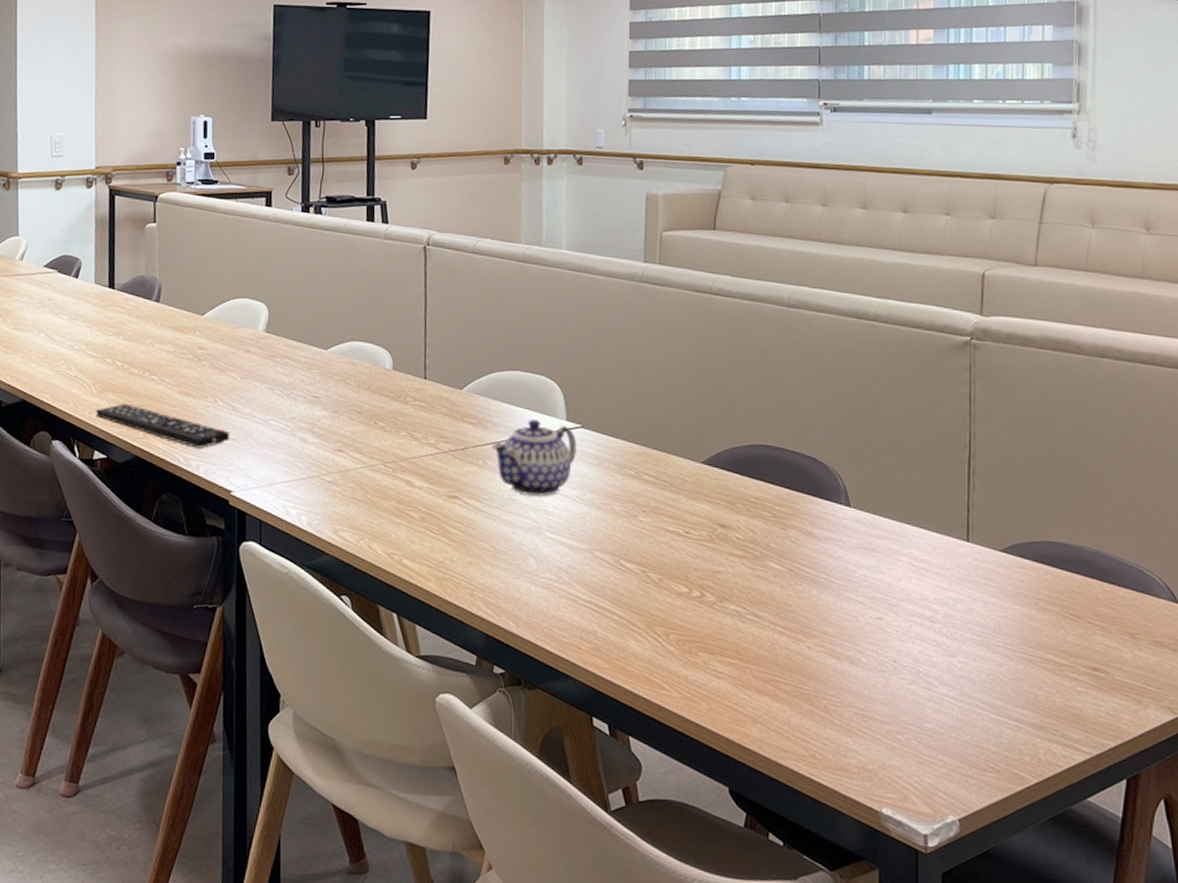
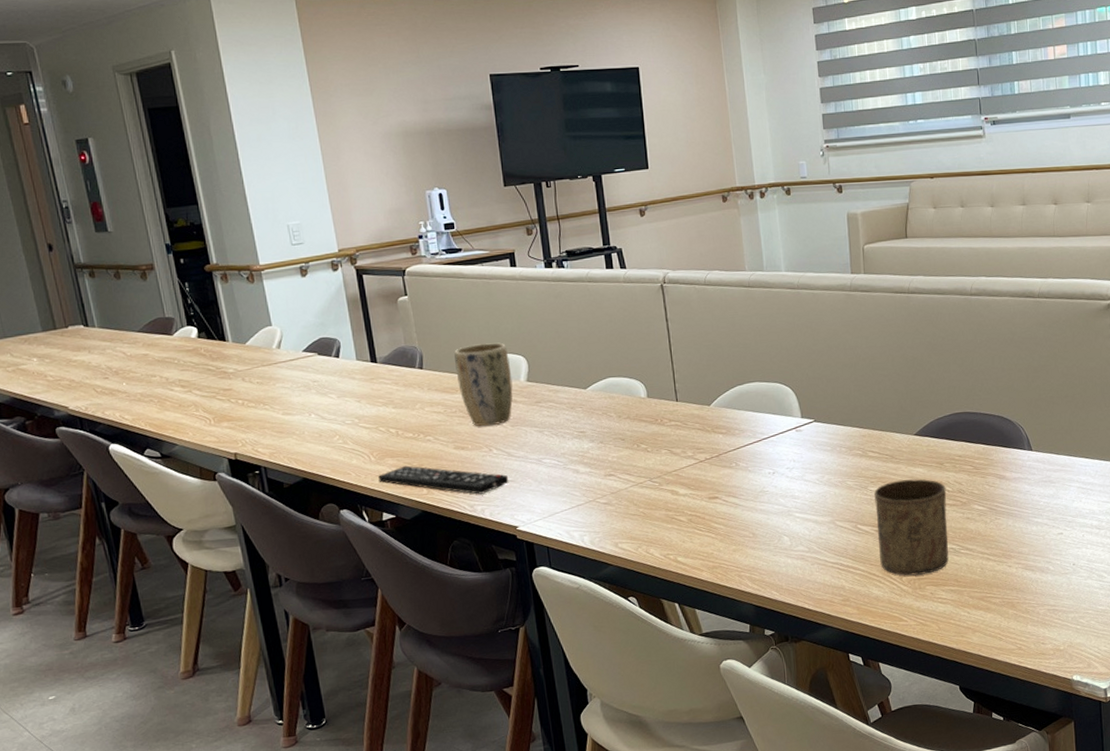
plant pot: none [193,284,250,375] -> present [454,342,513,427]
teapot: present [492,419,577,497] -> none [741,421,813,486]
cup: none [643,514,735,637] -> present [874,479,949,576]

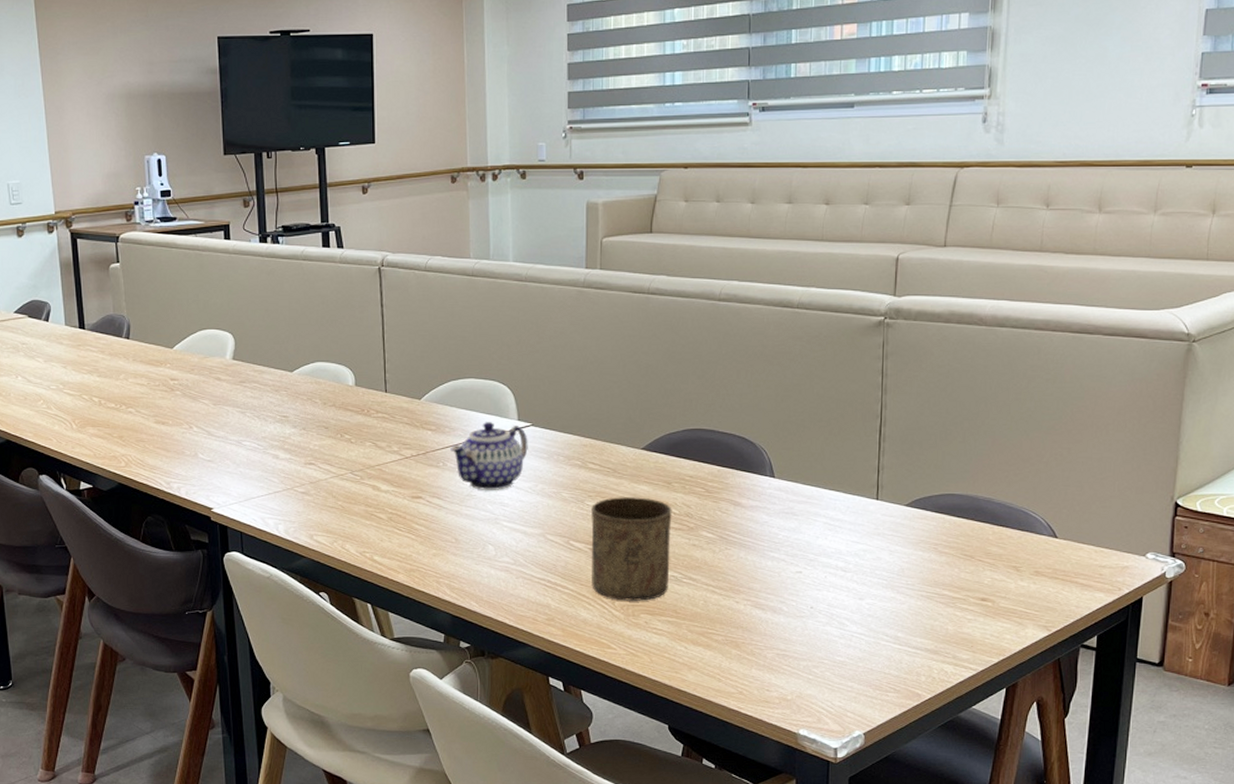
remote control: present [378,465,509,494] -> none [78,436,207,472]
plant pot: present [454,342,513,427] -> none [162,317,218,403]
teapot: none [741,421,813,486] -> present [450,422,528,490]

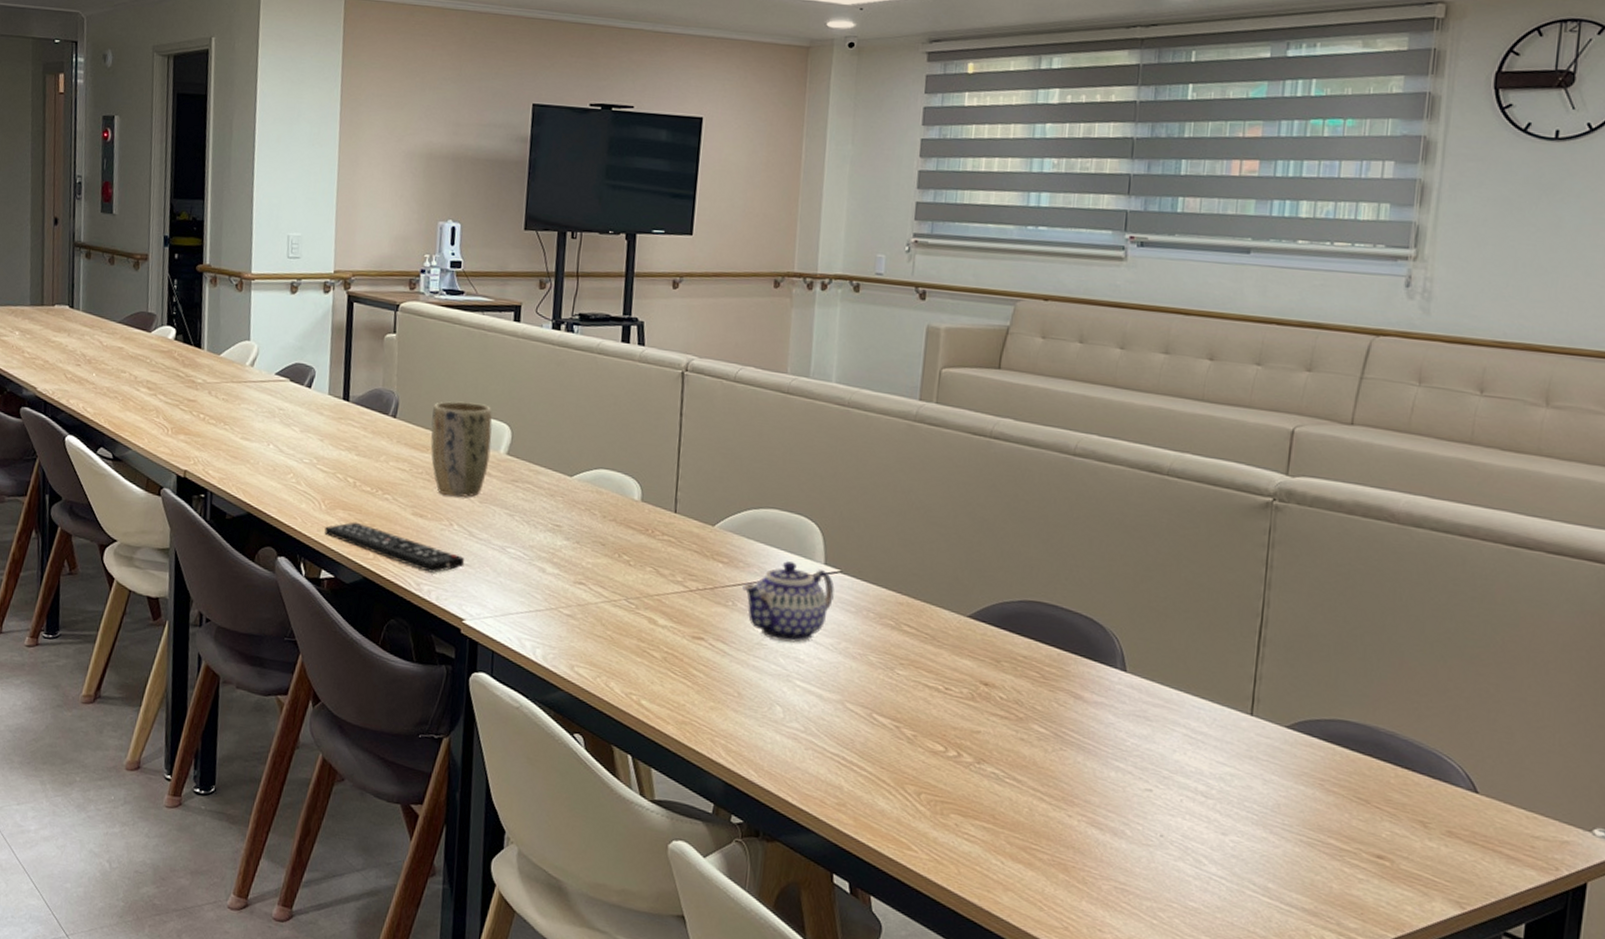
remote control: none [78,436,207,472] -> present [324,521,465,573]
plant pot: none [162,317,218,403] -> present [430,401,493,497]
cup: present [590,496,672,602] -> none [894,669,999,798]

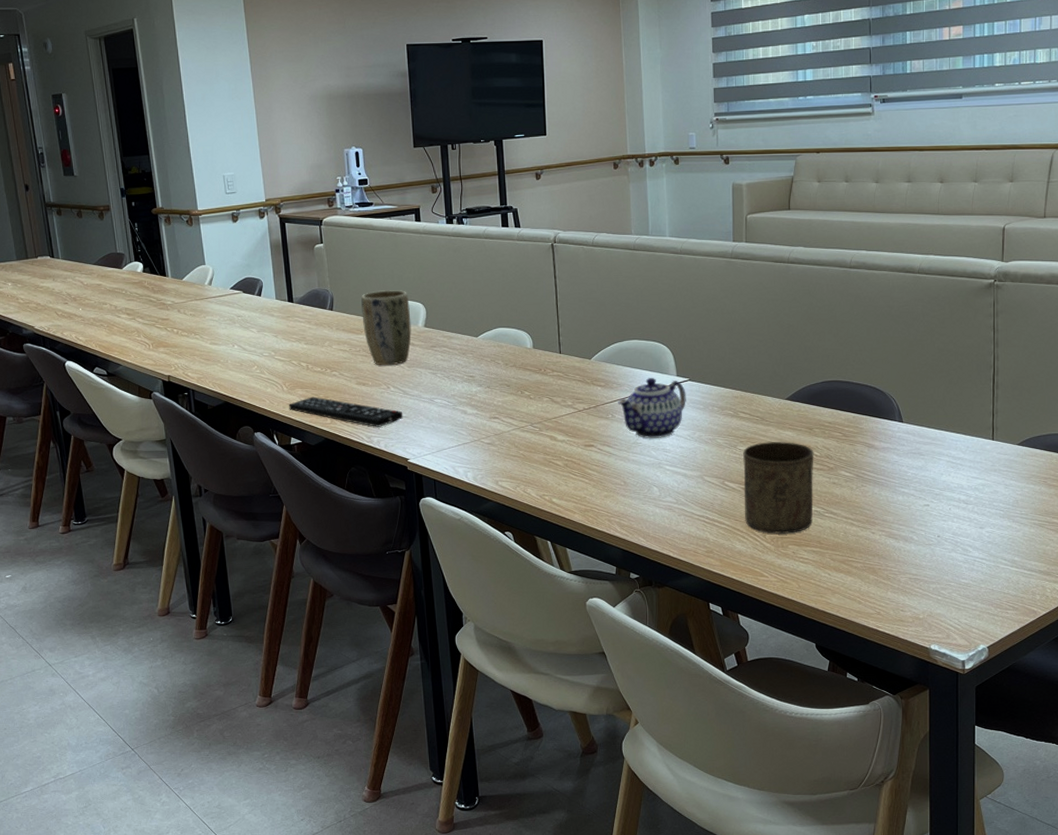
cup: none [894,669,999,798] -> present [742,441,814,535]

